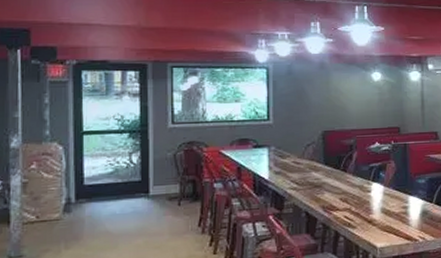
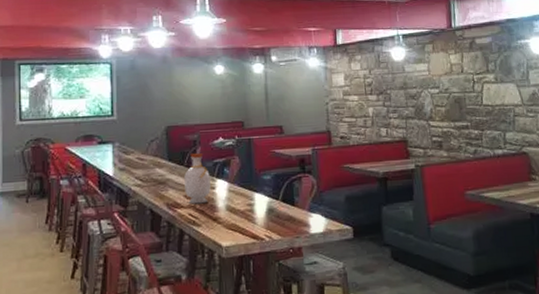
bottle: none [340,157,366,207] -> present [184,153,211,204]

